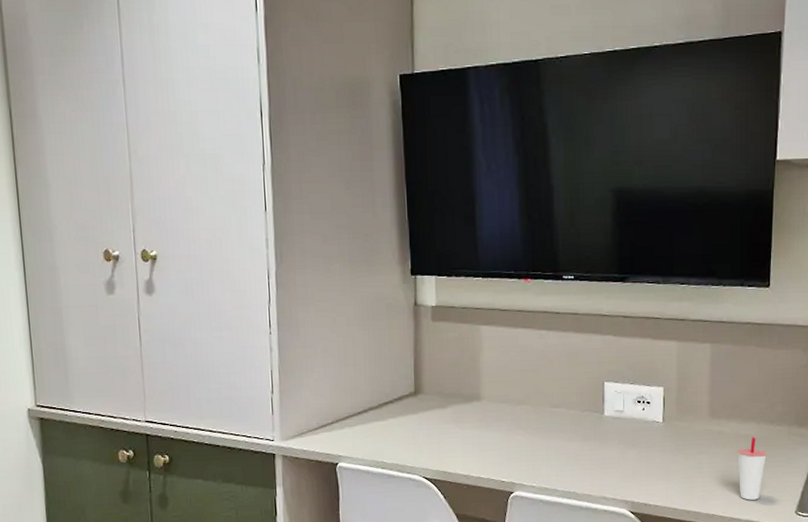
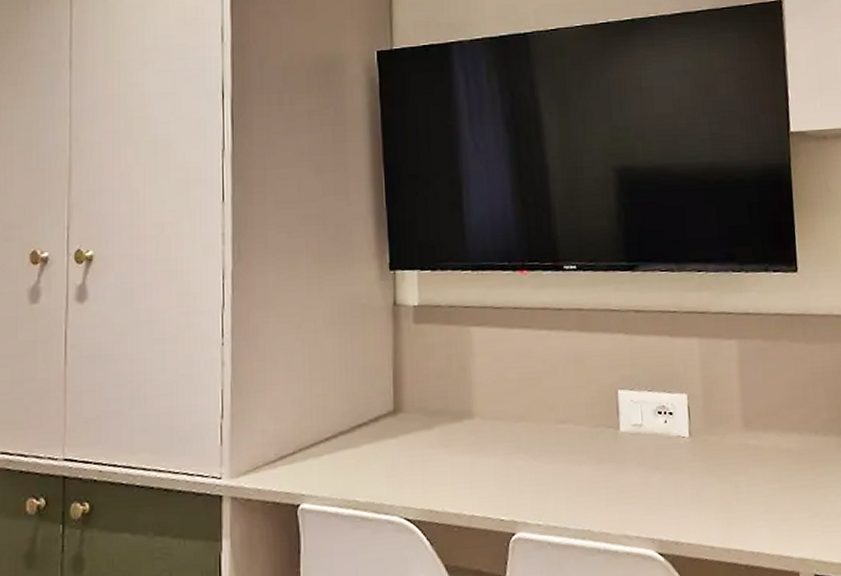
cup: present [738,437,768,500] -> none [780,451,816,532]

